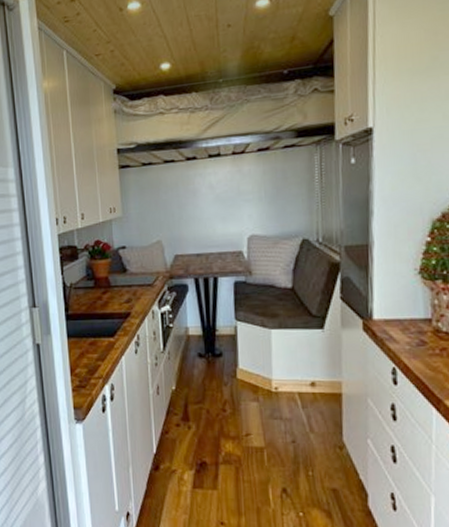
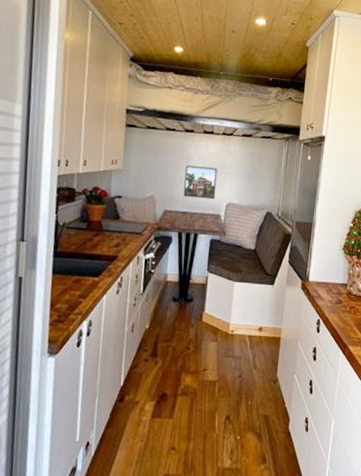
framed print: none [192,196,233,237] -> present [183,165,218,200]

